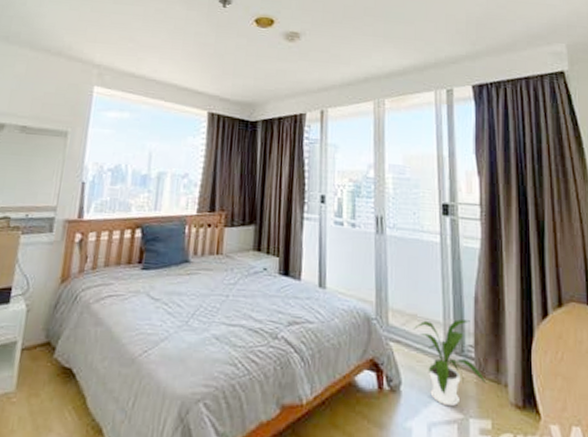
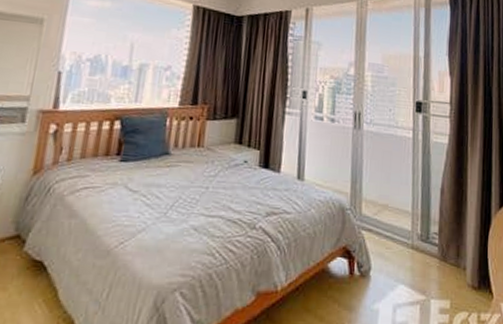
house plant: present [413,319,486,407] -> none [384,209,447,289]

